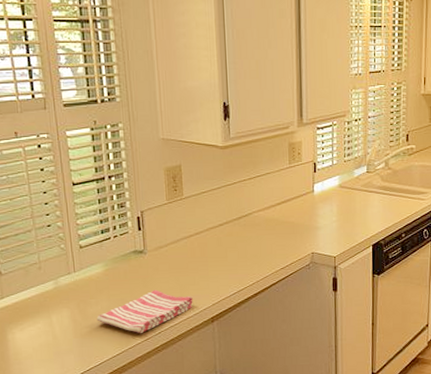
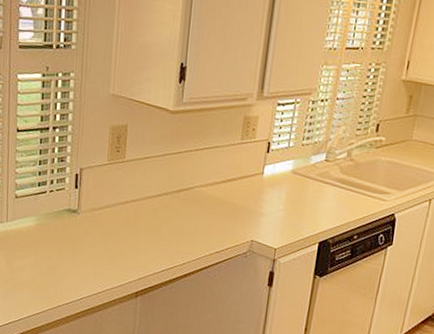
dish towel: present [96,290,193,334] -> none [21,253,120,297]

